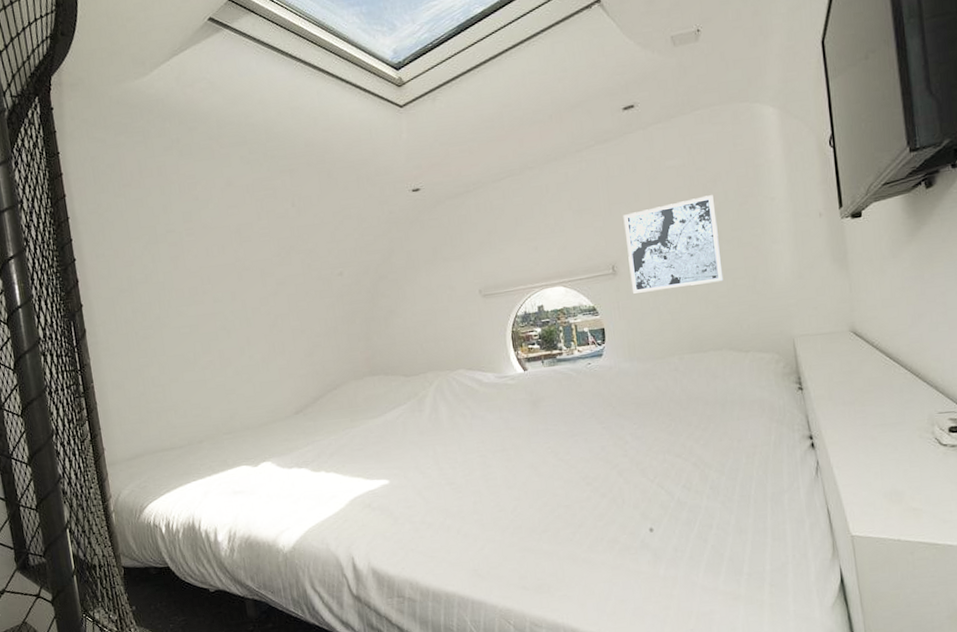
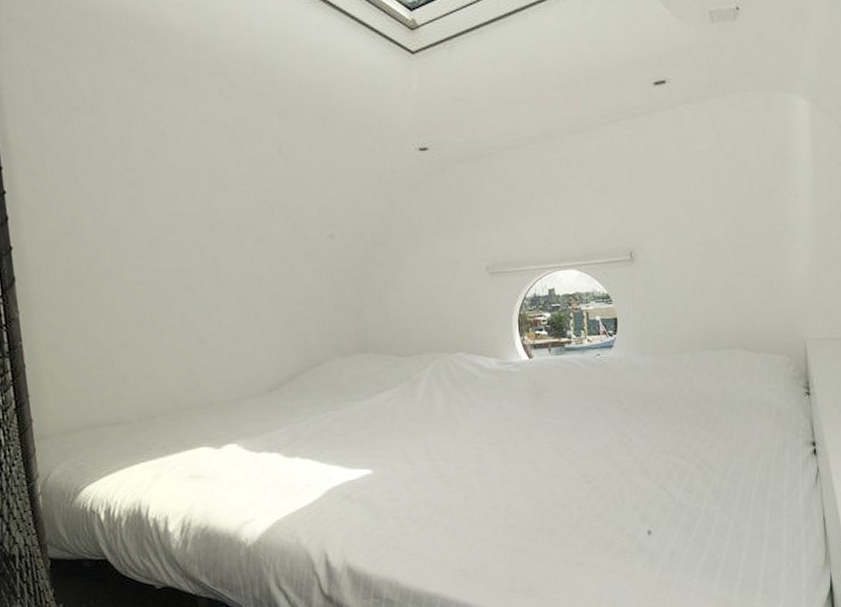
wall art: present [623,195,724,294] -> none [645,186,742,283]

